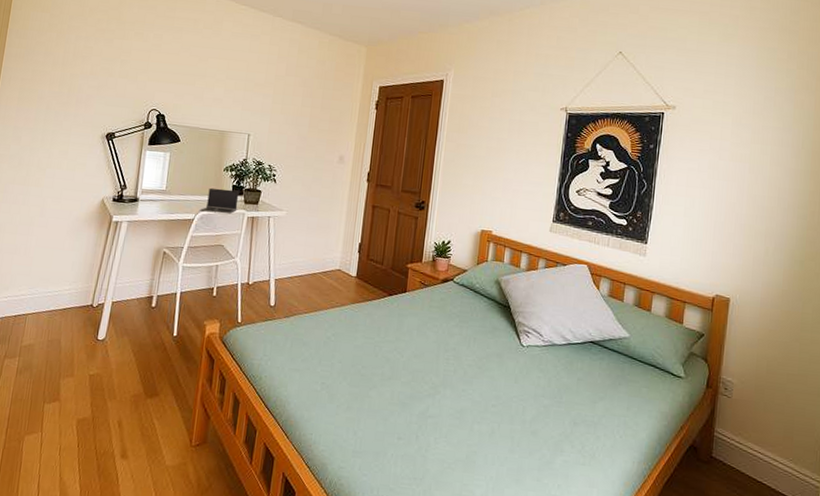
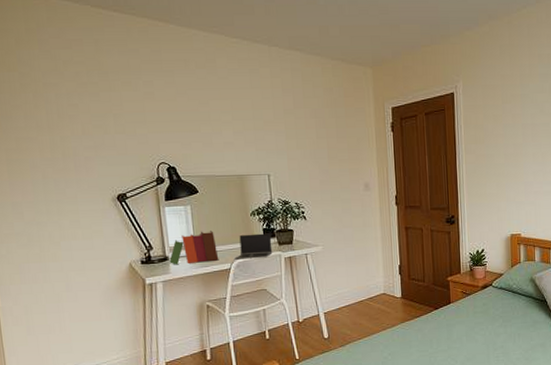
books: none [139,178,186,209] -> present [169,231,219,265]

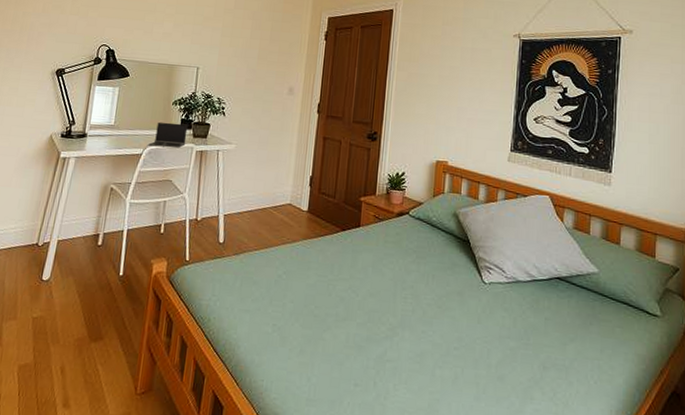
books: present [169,231,219,265] -> none [87,113,135,144]

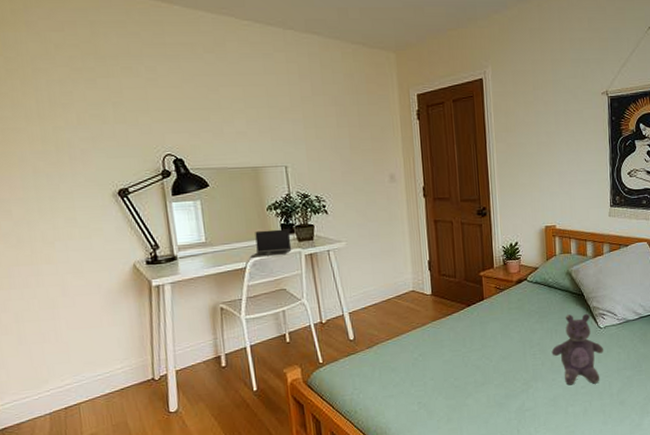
stuffed animal: none [425,261,486,348] -> present [551,313,604,385]

